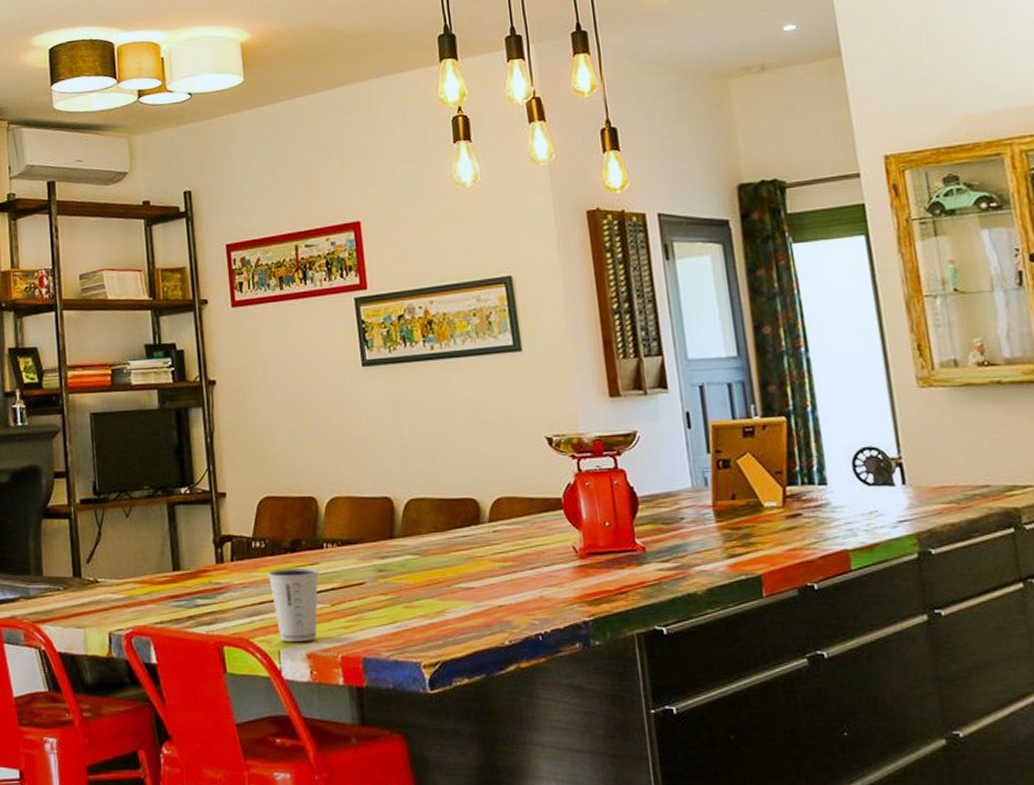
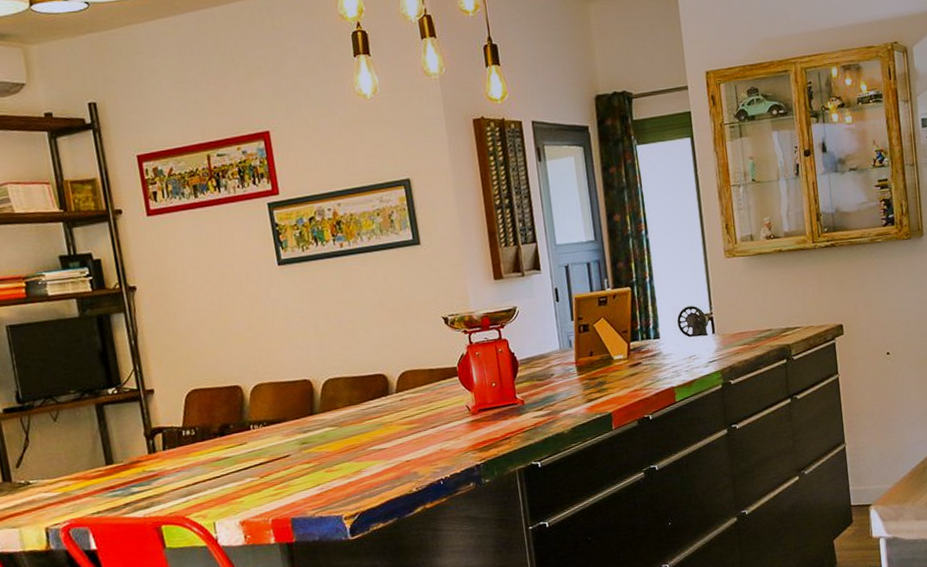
dixie cup: present [267,567,319,642] -> none [199,447,249,514]

